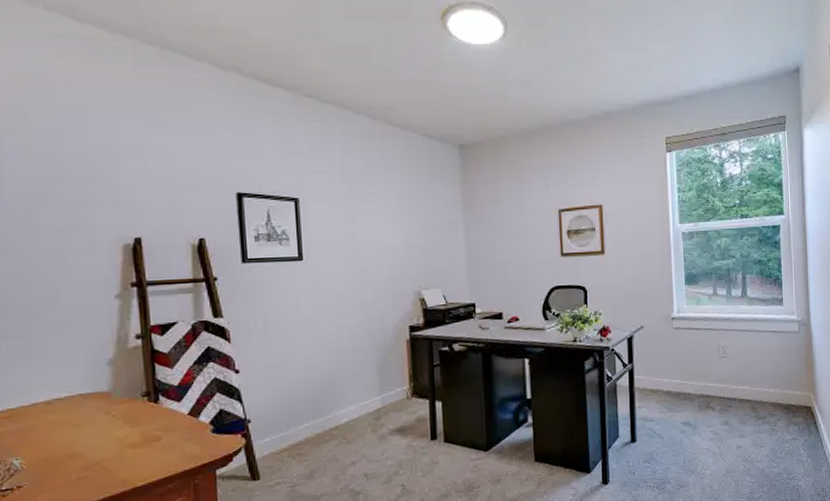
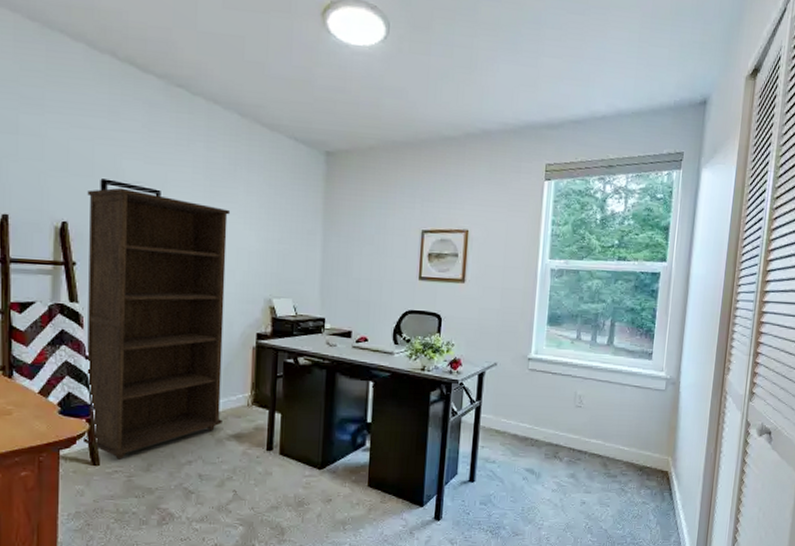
bookcase: none [223,199,383,471] -> present [82,187,231,460]

